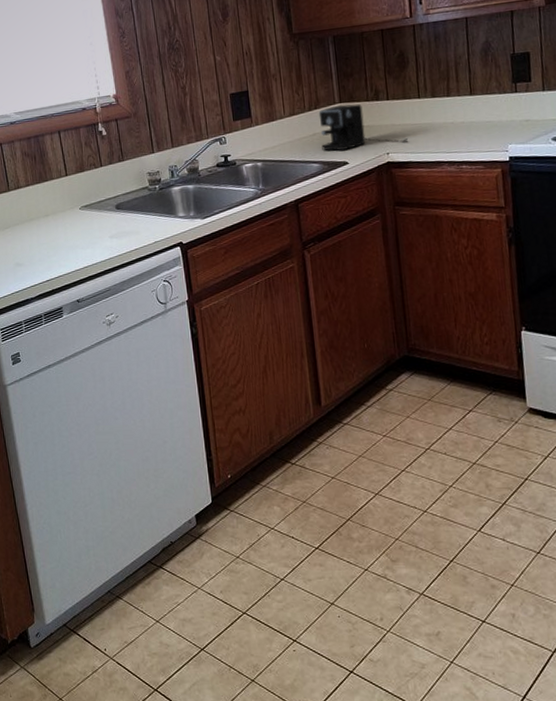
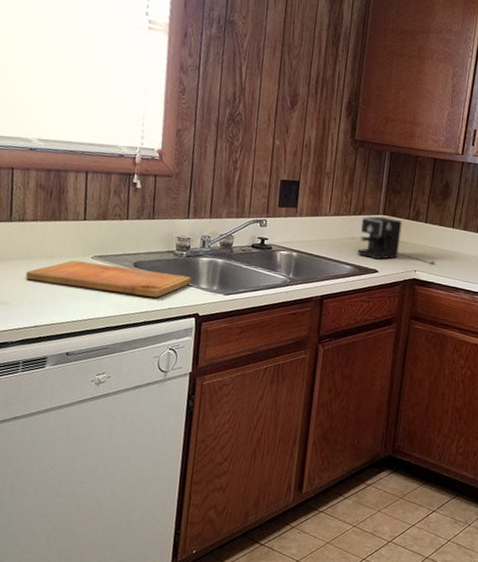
cutting board: none [30,208,169,240] -> present [25,260,191,297]

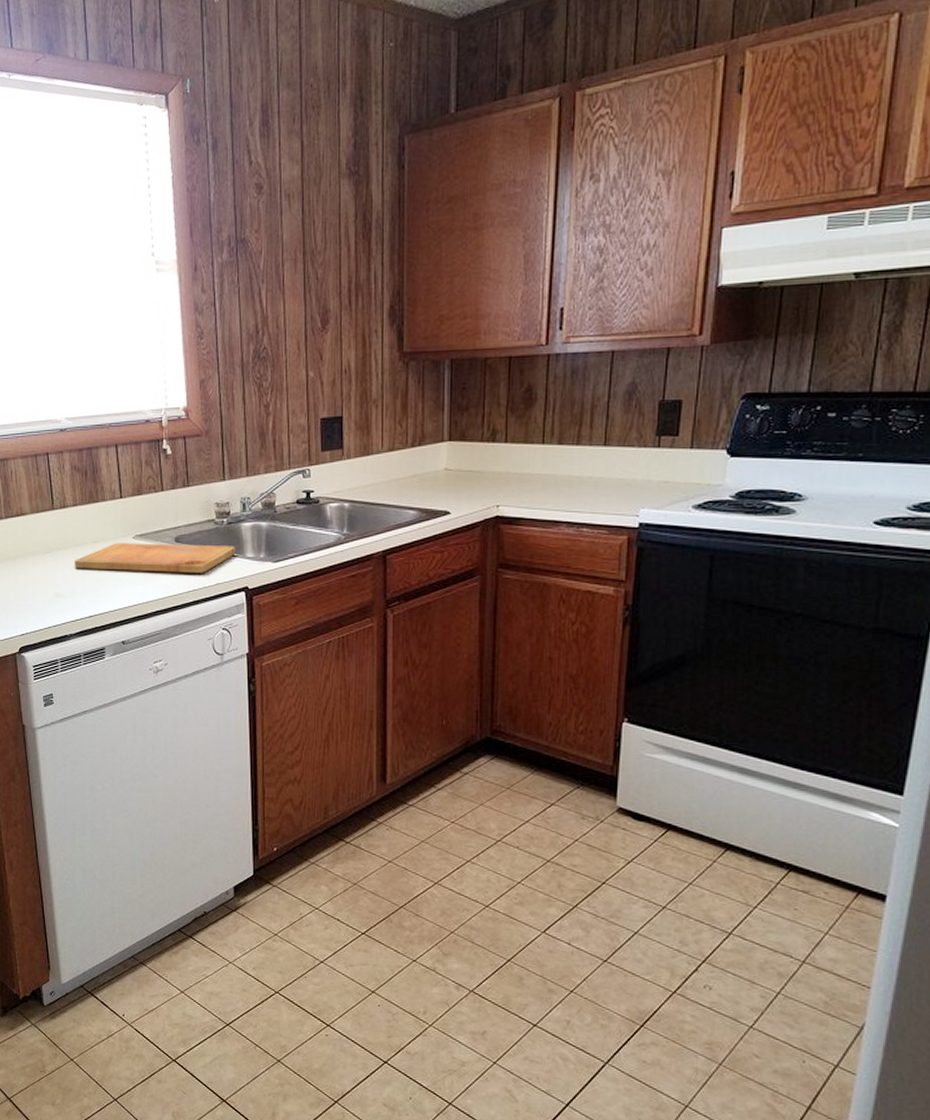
coffee maker: present [357,216,435,265] -> none [421,444,523,497]

